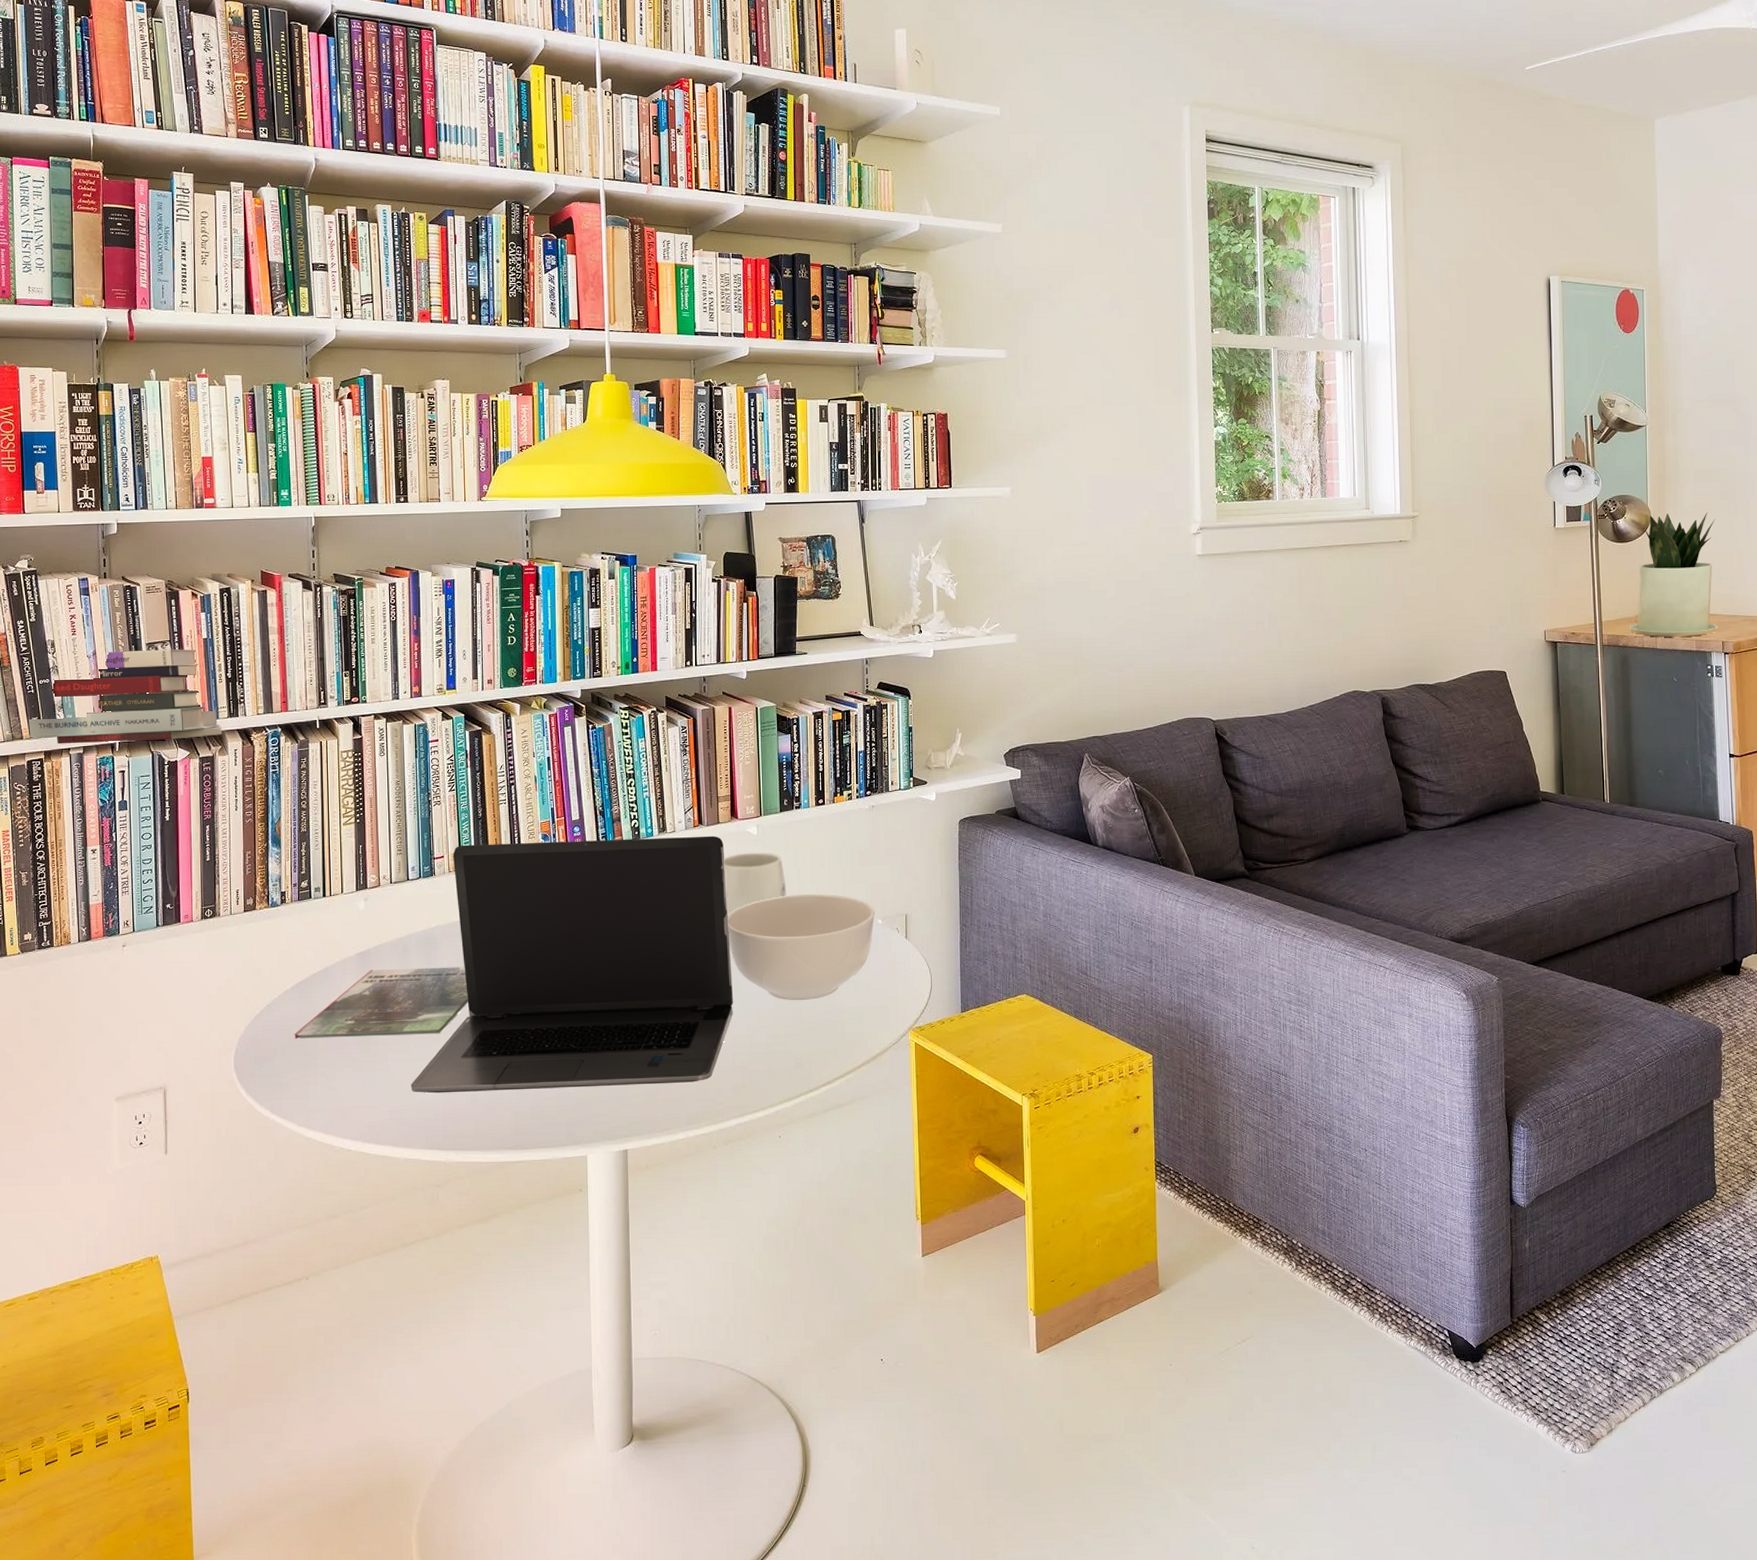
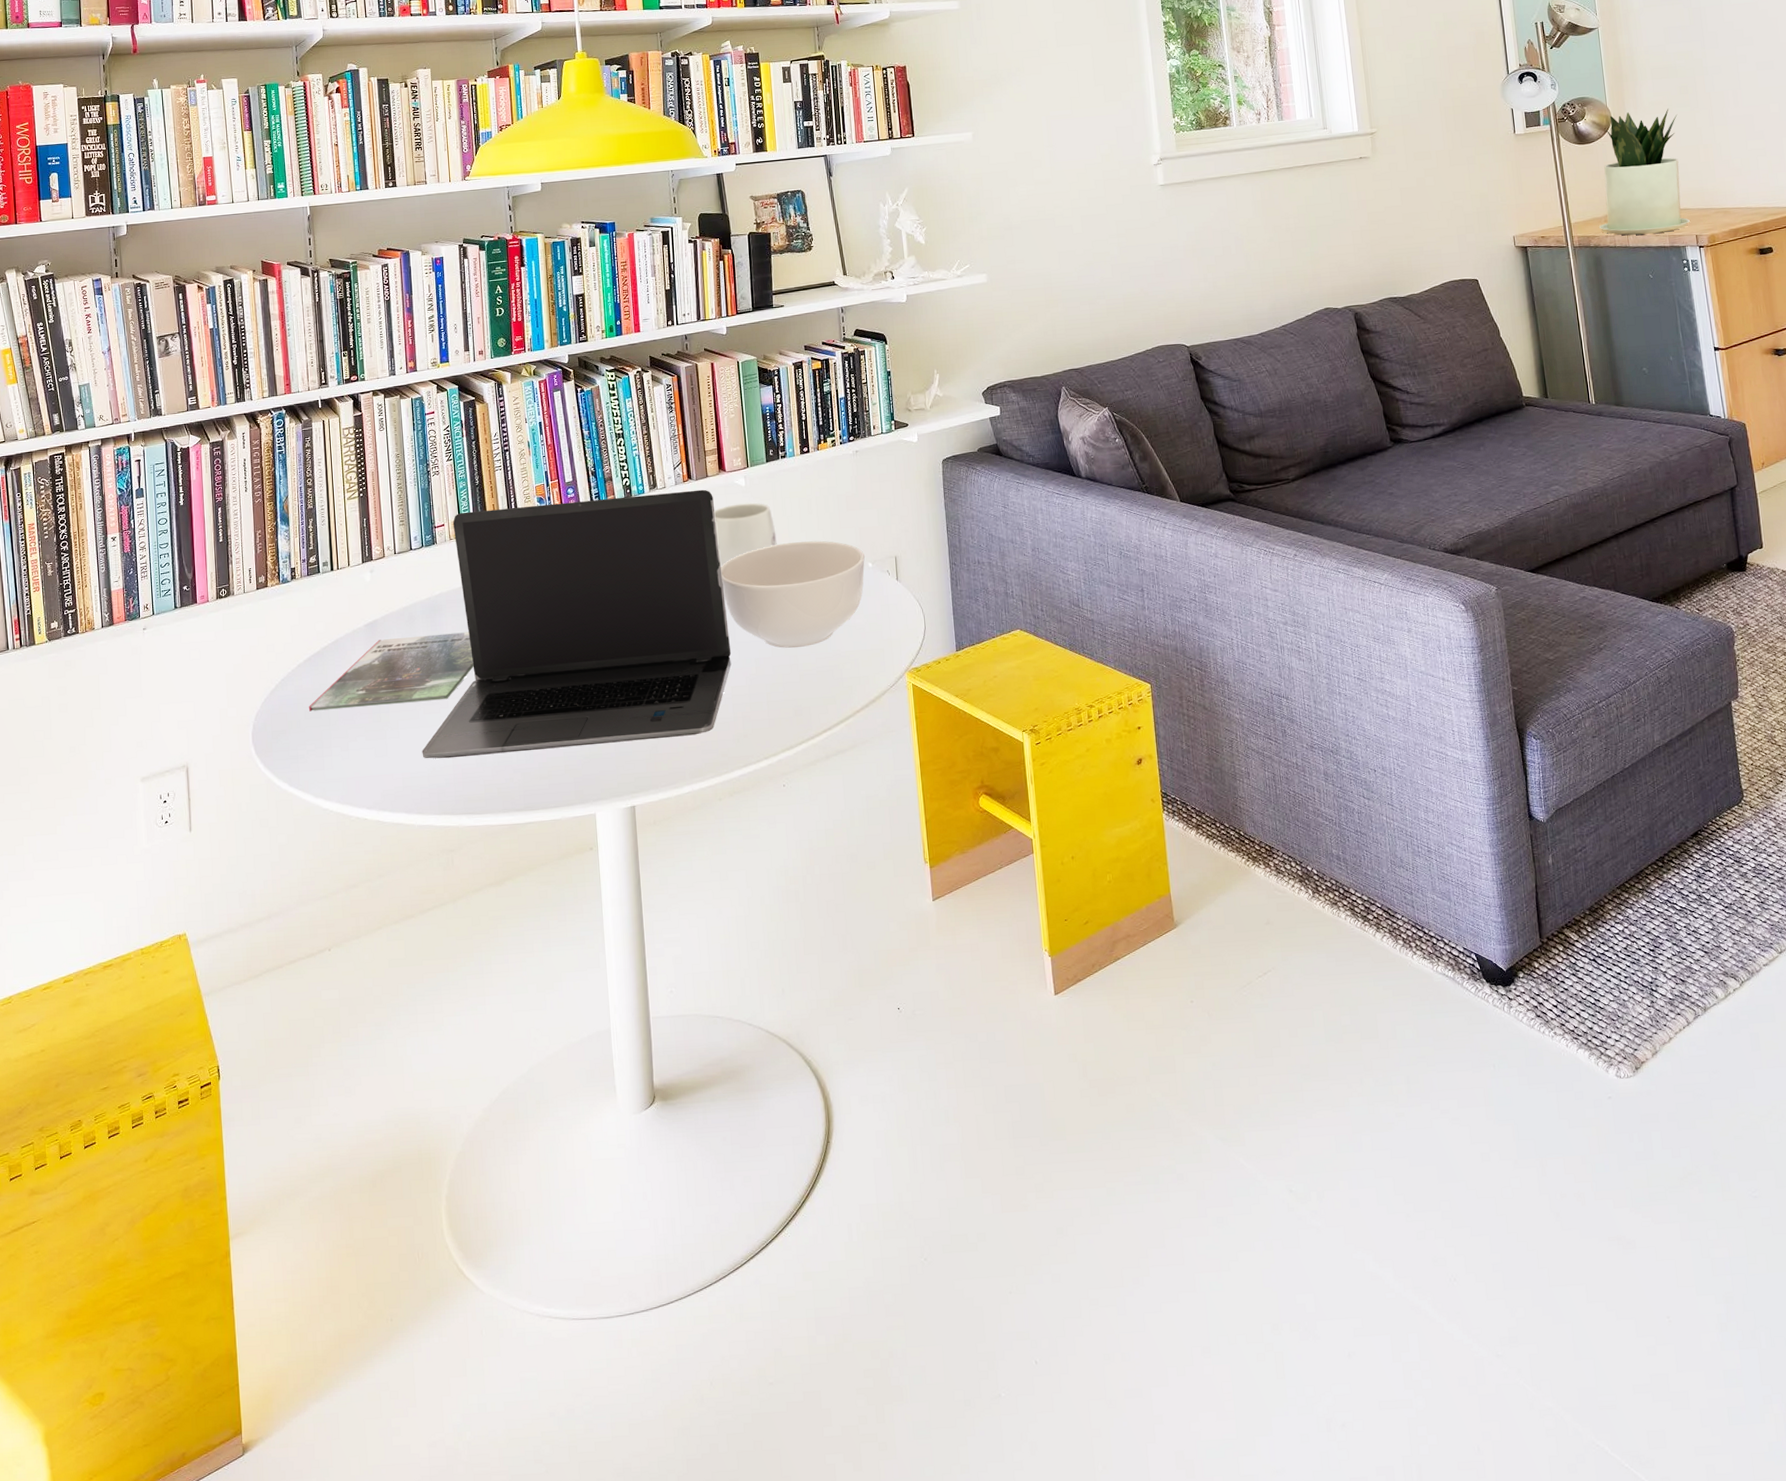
books: present [28,649,222,744] -> none [50,340,231,438]

